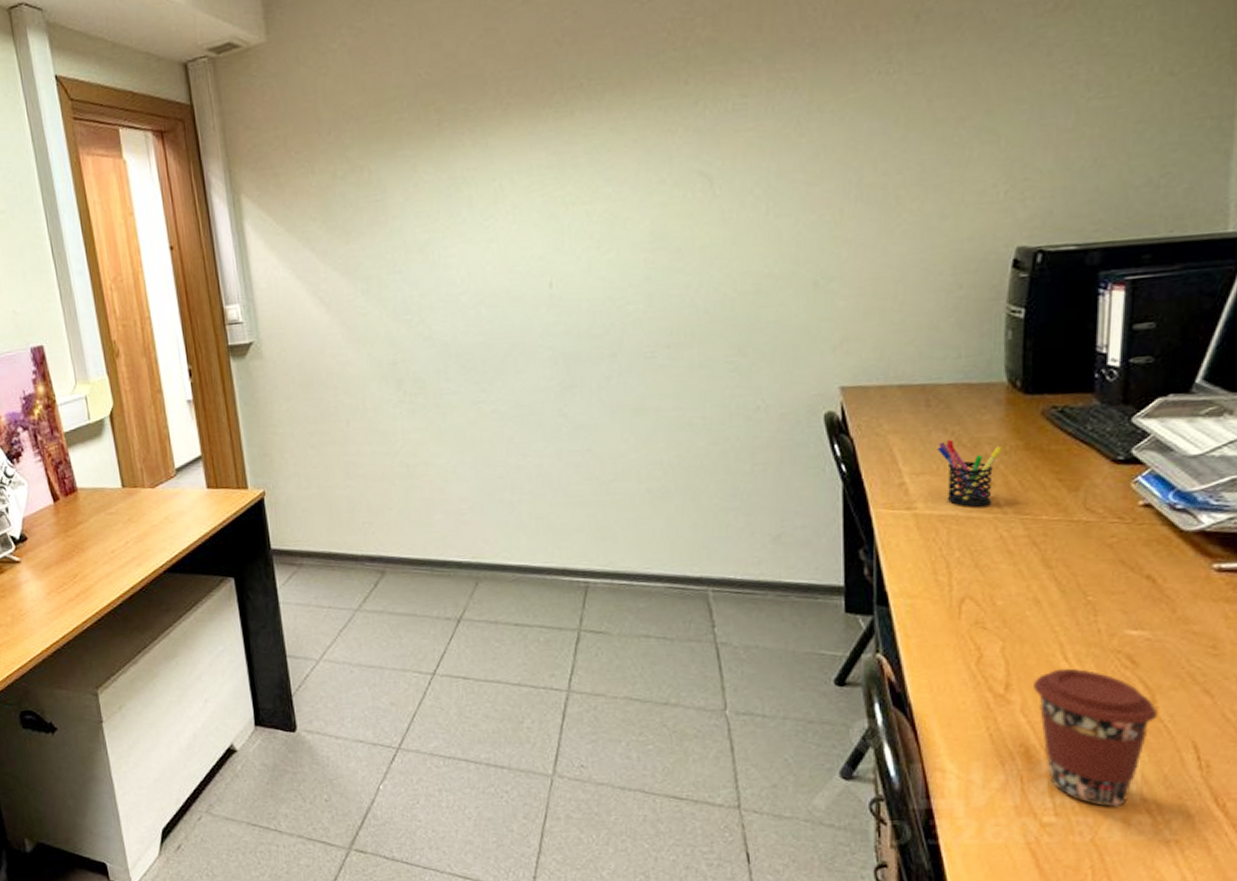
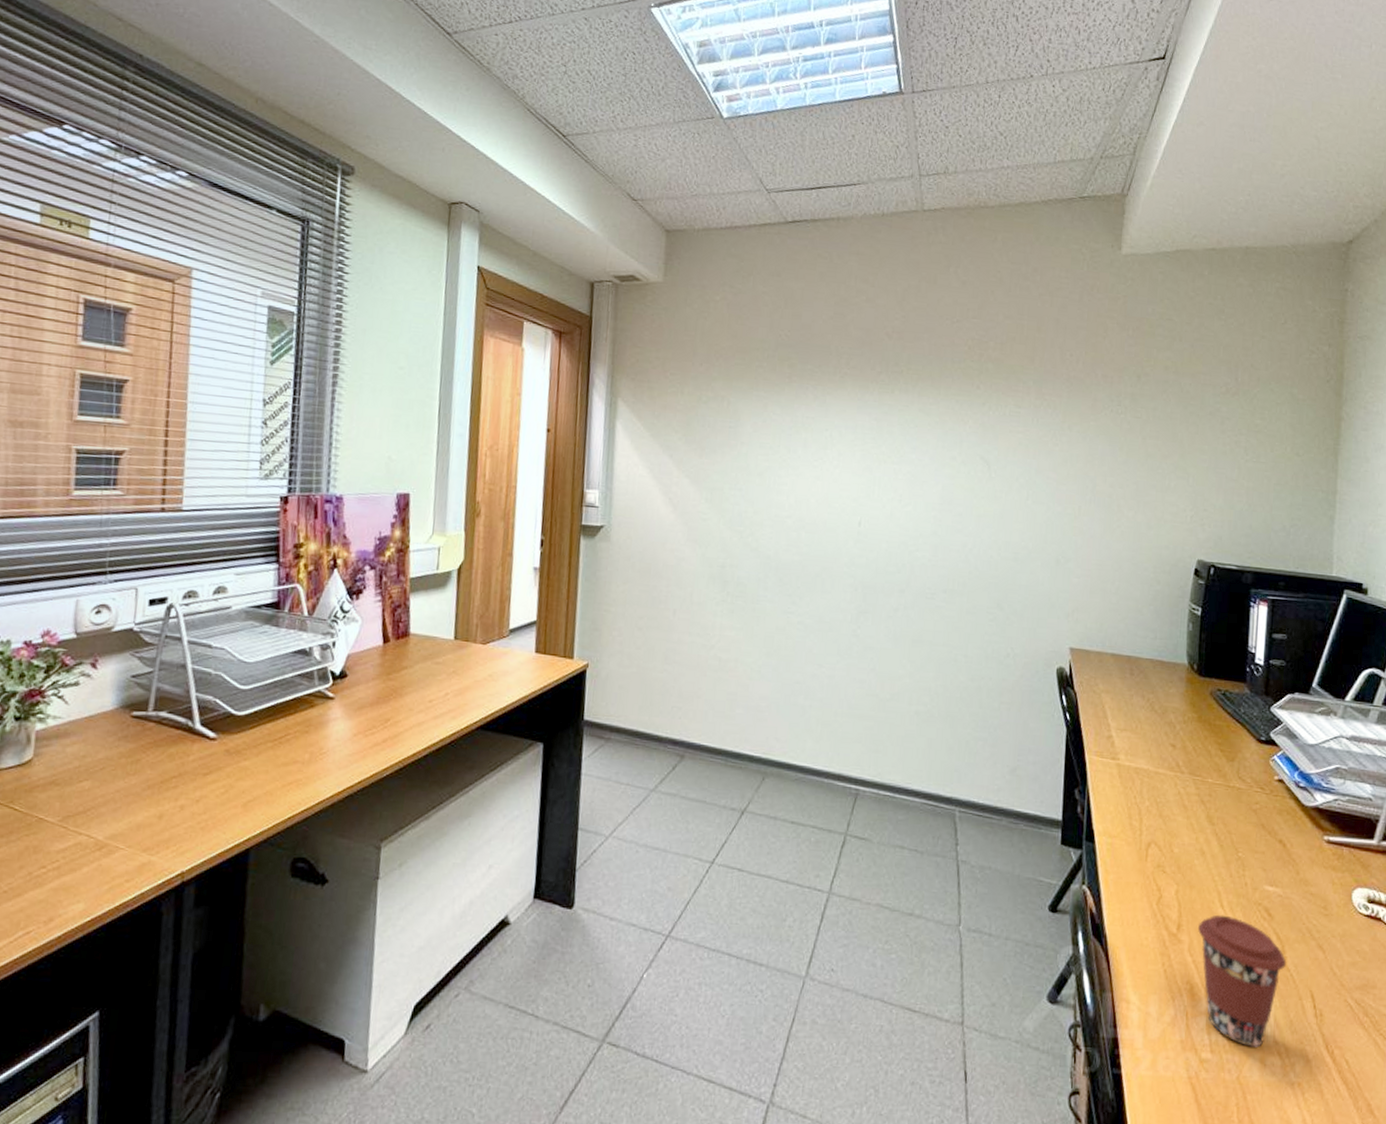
pen holder: present [937,439,1002,507] -> none [1136,704,1182,765]

